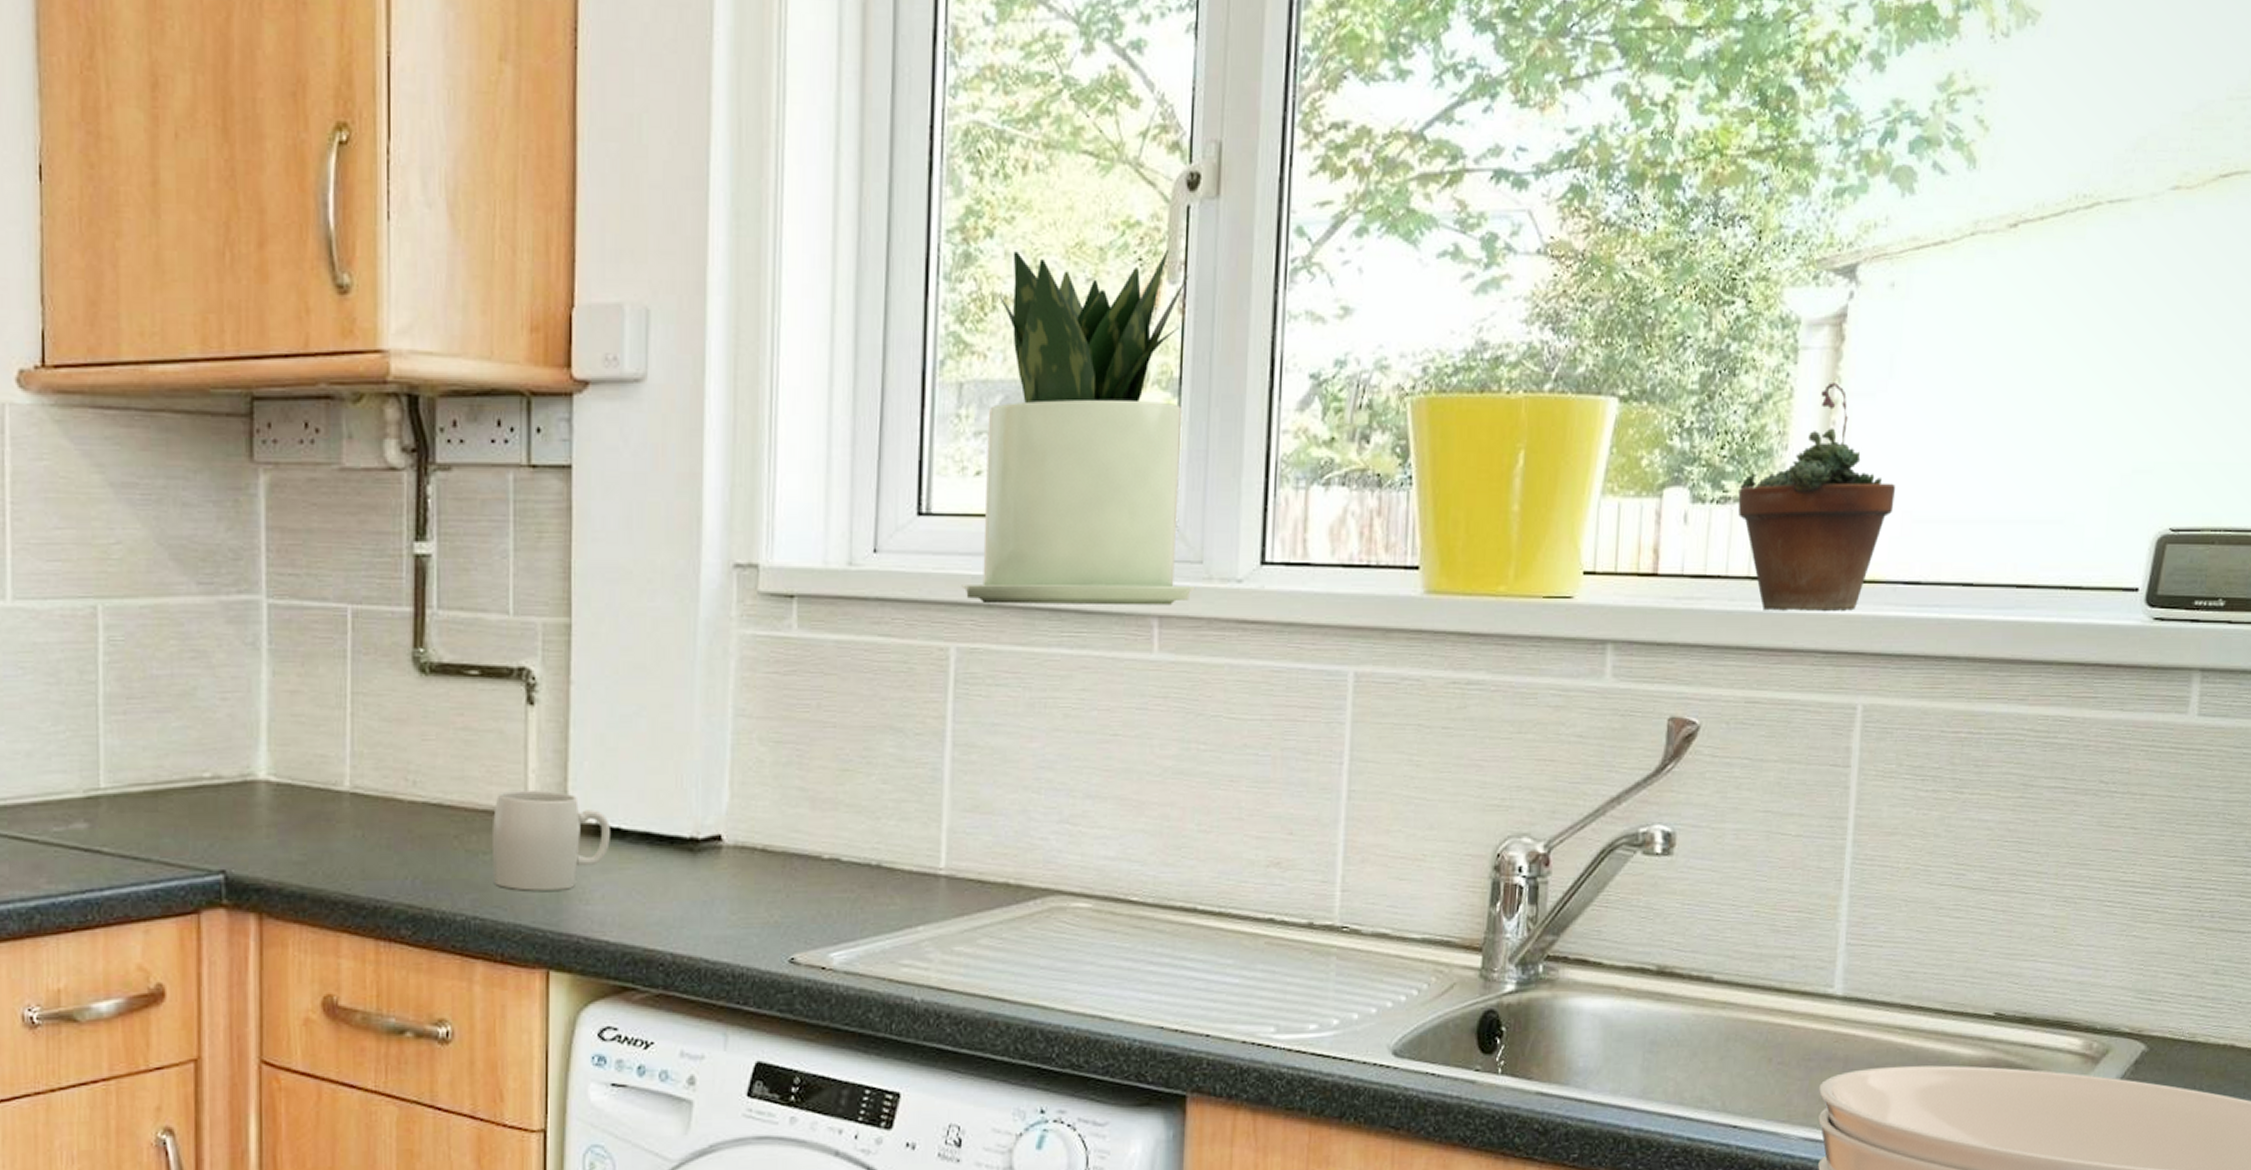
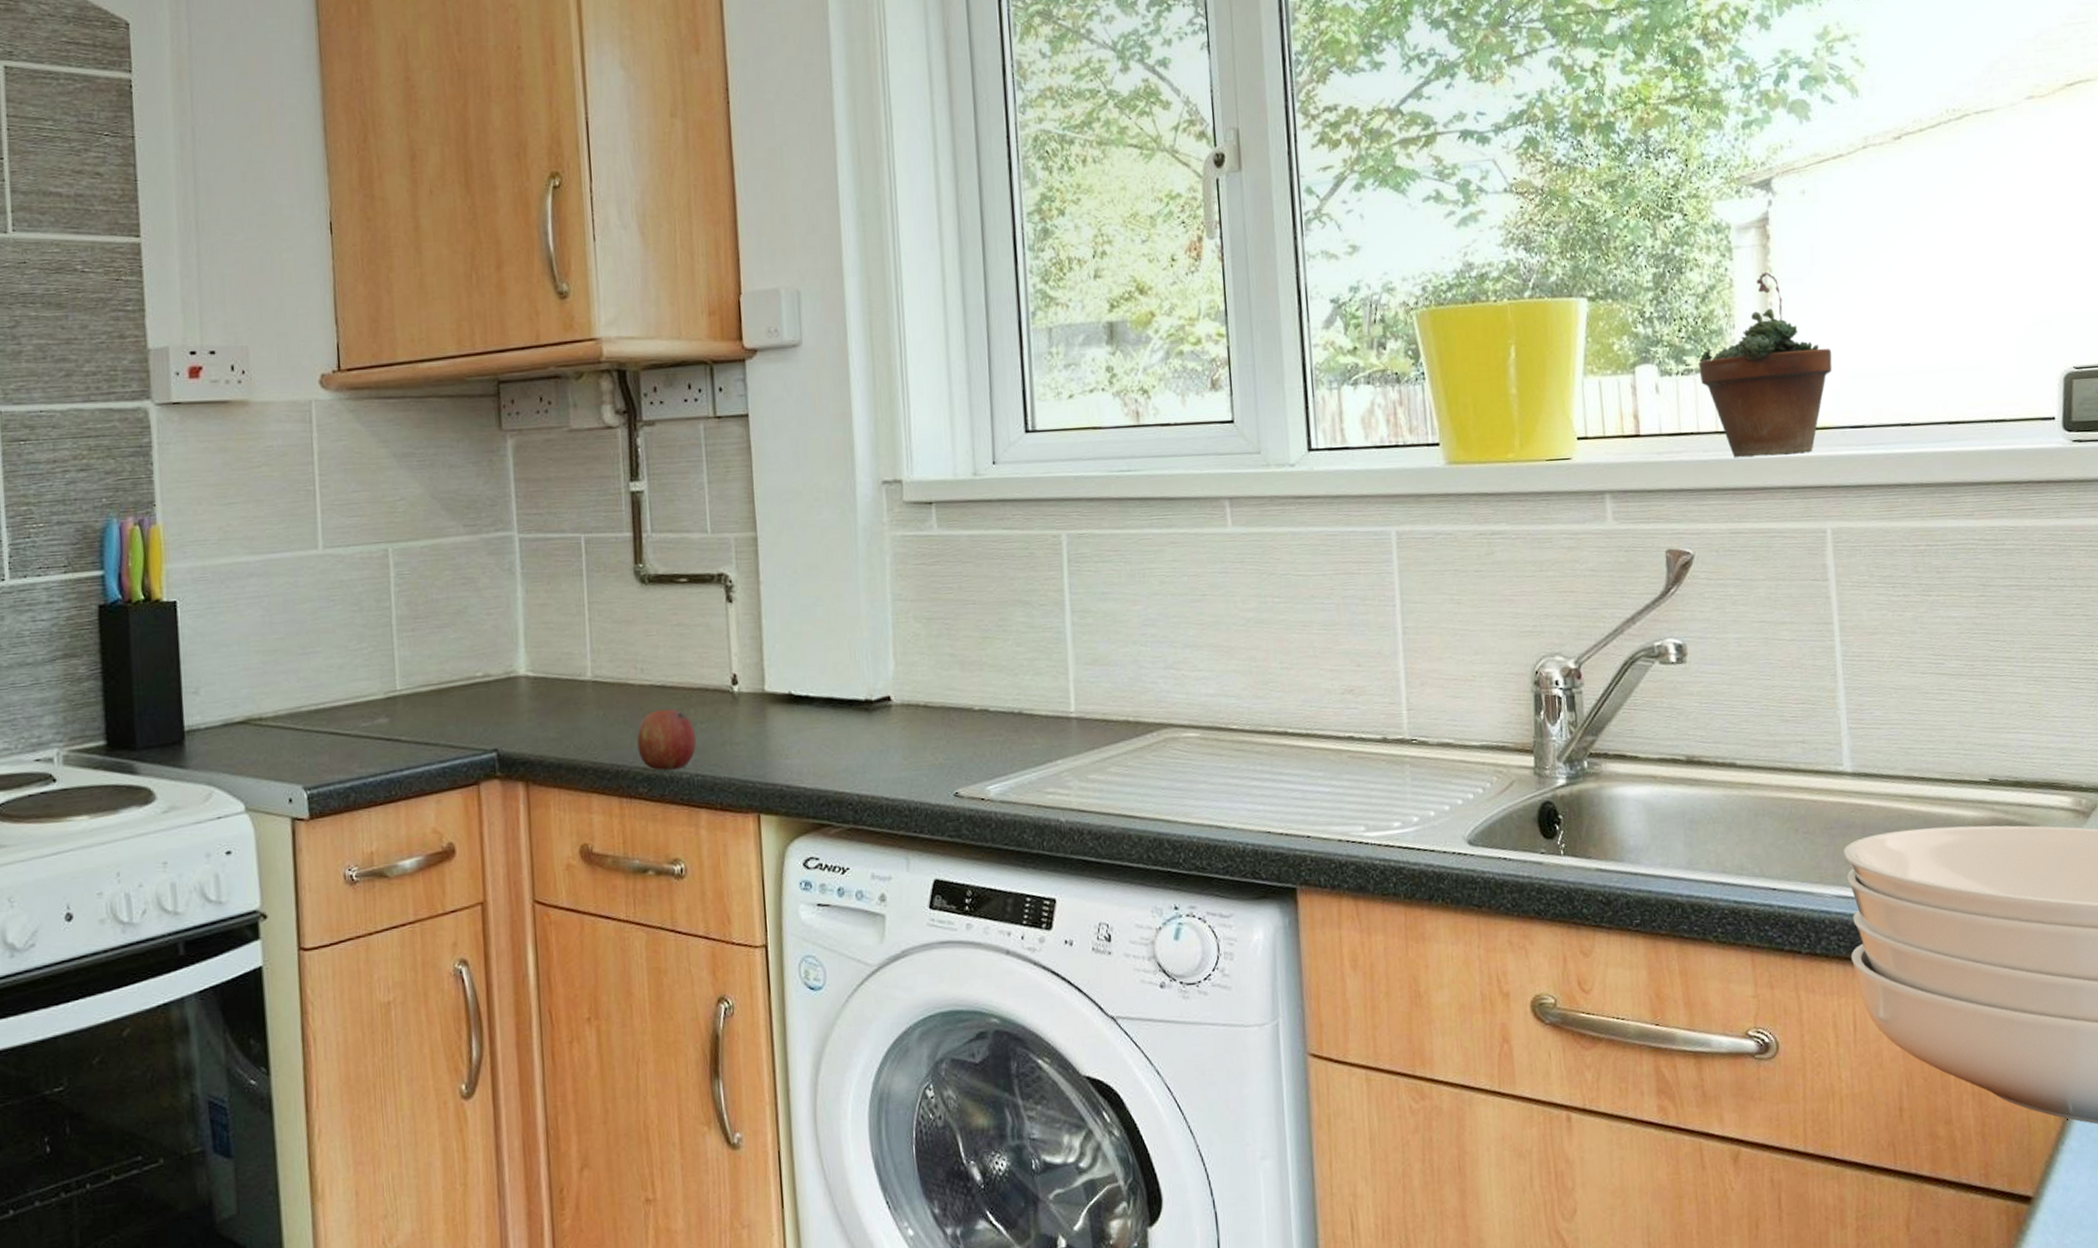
fruit: none [403,834,477,910] -> present [637,709,697,771]
mug: present [491,789,610,893] -> none [705,669,801,752]
planter: present [961,249,1196,606] -> none [1066,213,1257,498]

